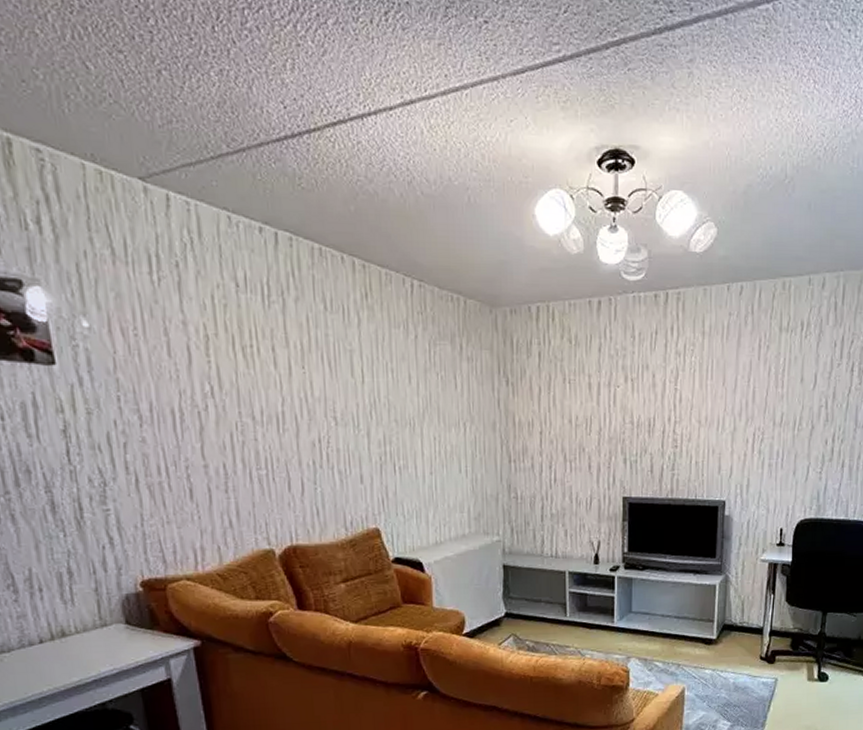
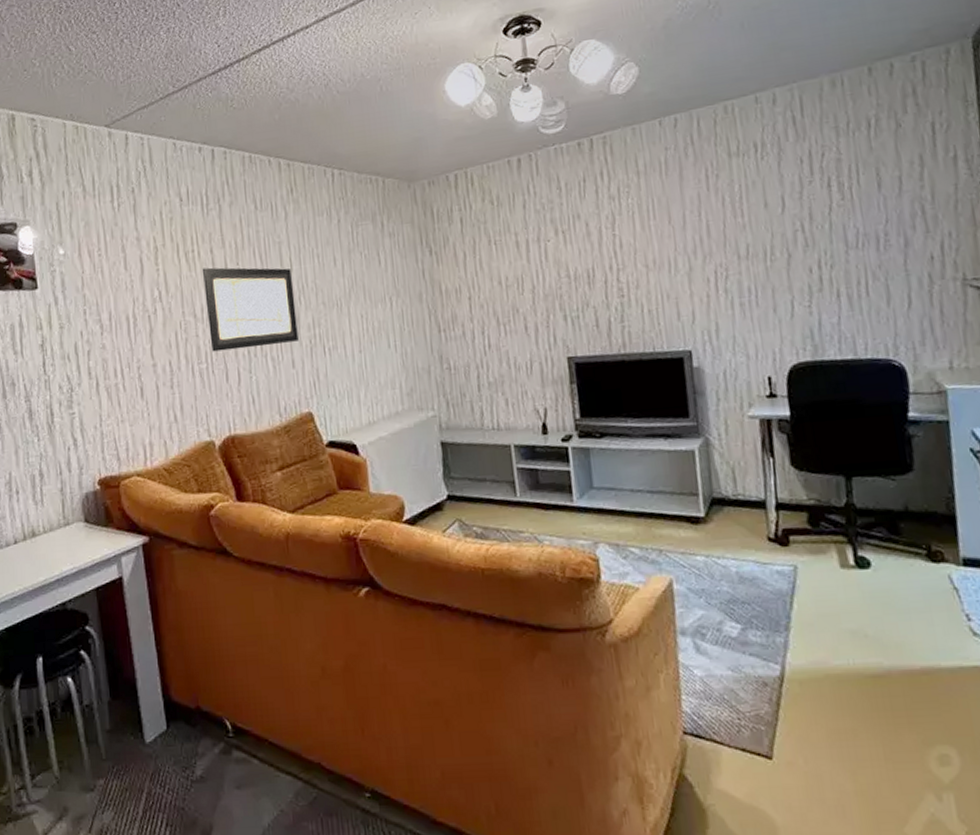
wall art: none [263,367,368,459] -> present [203,267,299,352]

